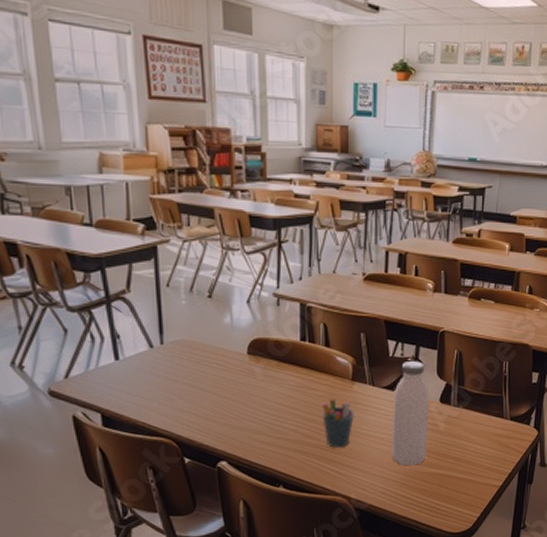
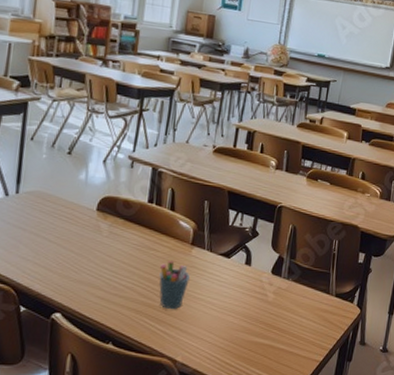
water bottle: present [392,360,430,466] -> none [220,230,263,334]

